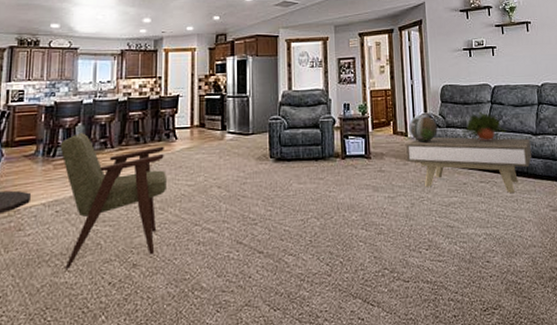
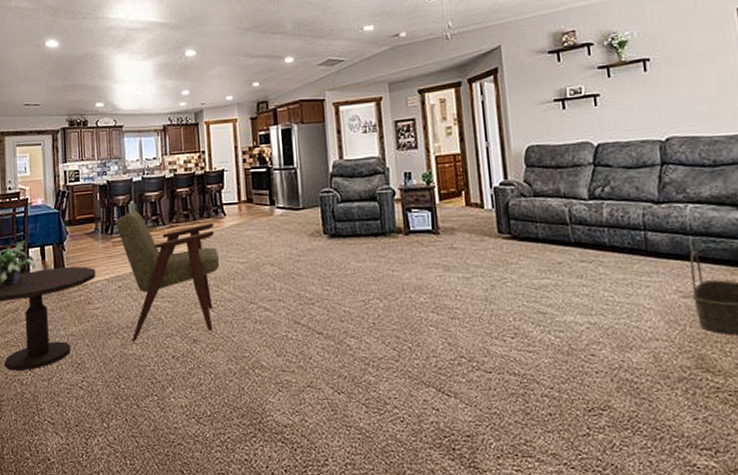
coffee table: present [406,137,532,194] -> none [482,207,652,276]
decorative sphere: present [409,114,438,142] -> none [485,181,522,215]
potted plant: present [462,112,507,141] -> none [554,177,616,212]

